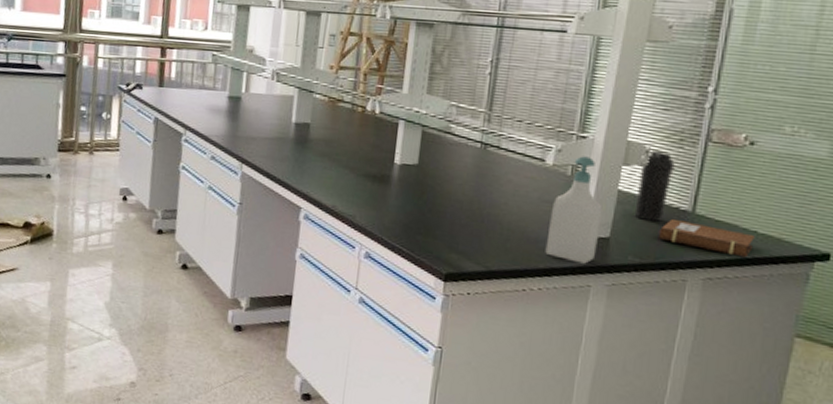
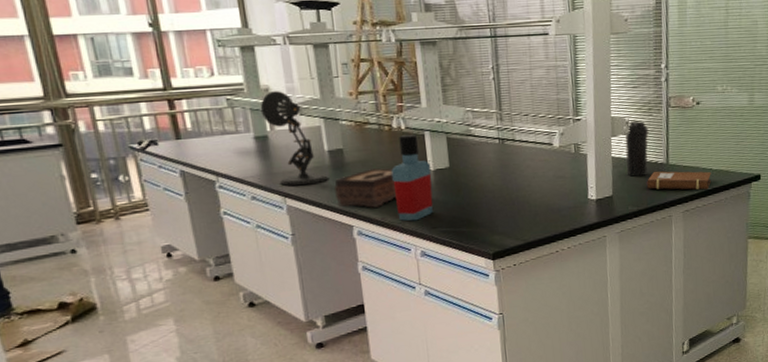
desk lamp: none [240,53,288,155] -> present [260,91,328,186]
tissue box: none [291,150,356,193] -> present [334,168,397,208]
bottle: none [350,119,398,217] -> present [391,134,433,221]
soap bottle: present [545,156,603,264] -> none [565,135,605,221]

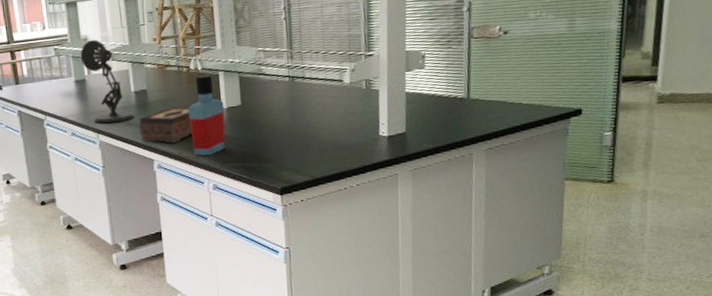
water bottle: present [624,120,649,177] -> none [420,53,448,113]
notebook: present [647,171,712,190] -> none [444,106,521,127]

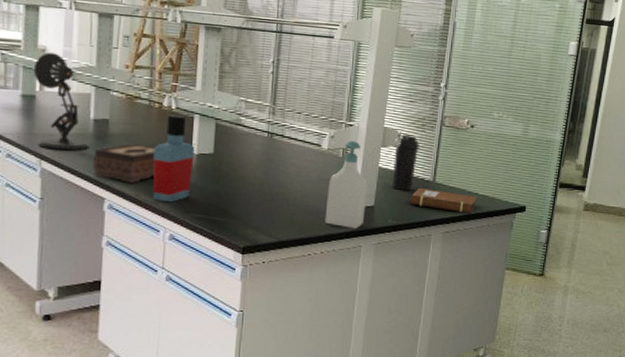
soap bottle: none [355,70,398,158] -> present [325,141,368,229]
water bottle: none [420,53,448,113] -> present [391,133,420,190]
notebook: none [444,106,521,127] -> present [410,188,477,214]

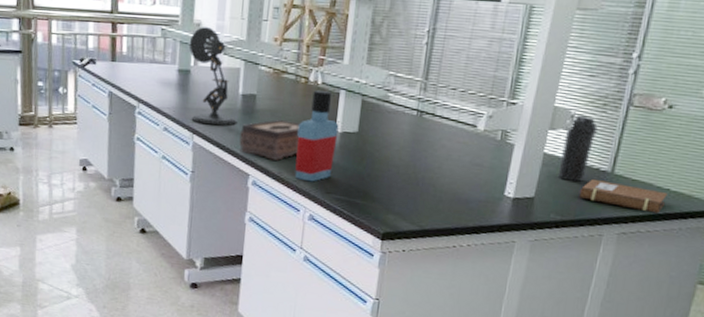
soap bottle: present [325,141,368,229] -> none [474,121,529,222]

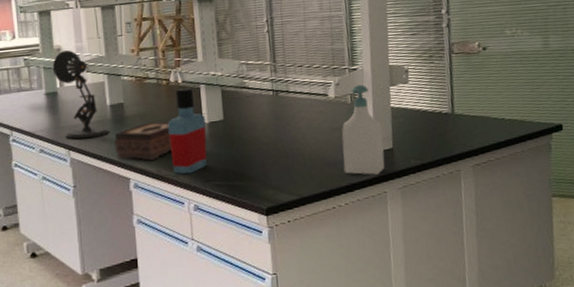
soap bottle: none [474,121,529,222] -> present [341,84,385,175]
water bottle: present [557,113,598,182] -> none [403,68,431,128]
notebook: present [580,180,667,214] -> none [430,121,505,142]

